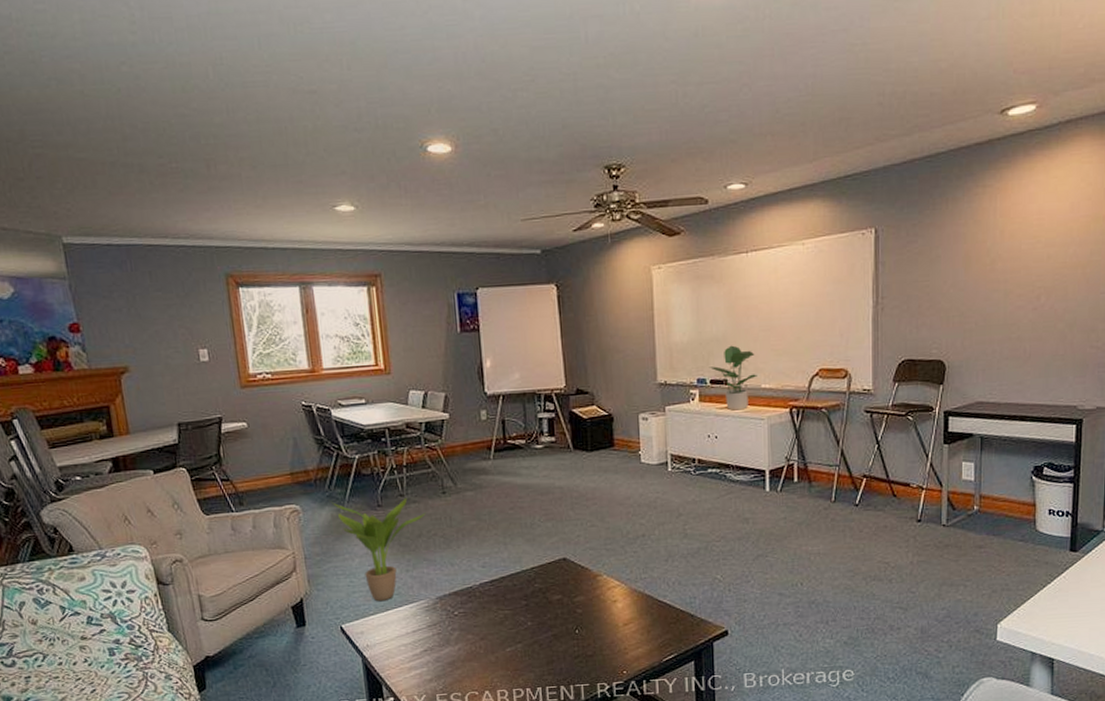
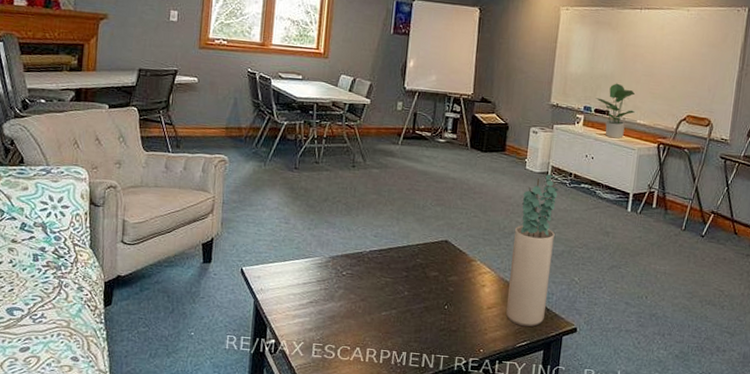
potted plant: present [331,497,426,602] -> none [256,158,335,252]
vase: none [639,455,690,639] -> present [506,167,558,327]

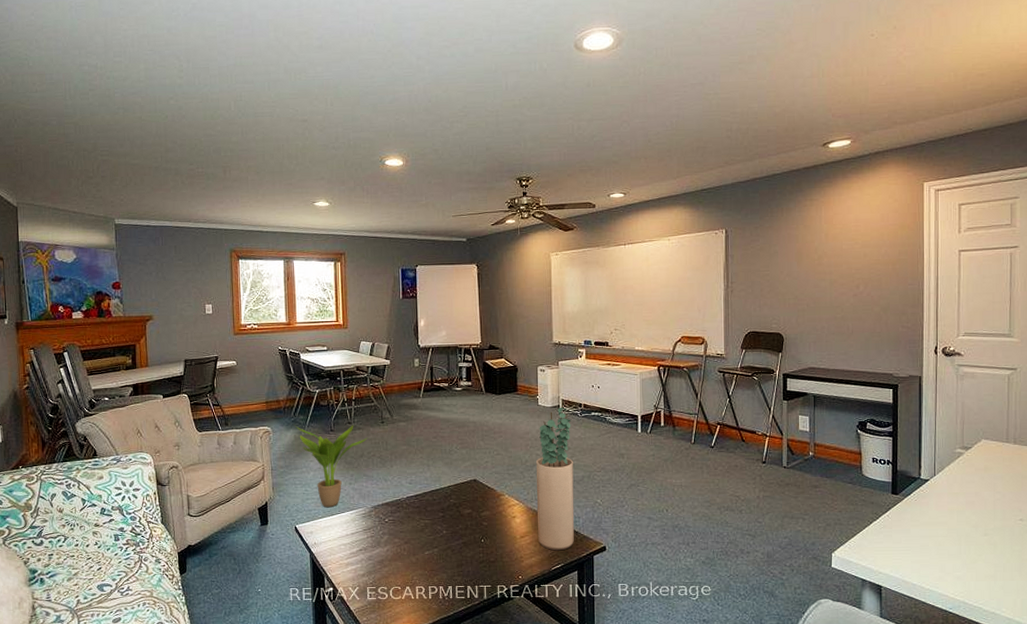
potted plant: none [256,158,335,252] -> present [295,425,368,508]
potted plant: present [595,83,635,139] -> none [594,315,632,367]

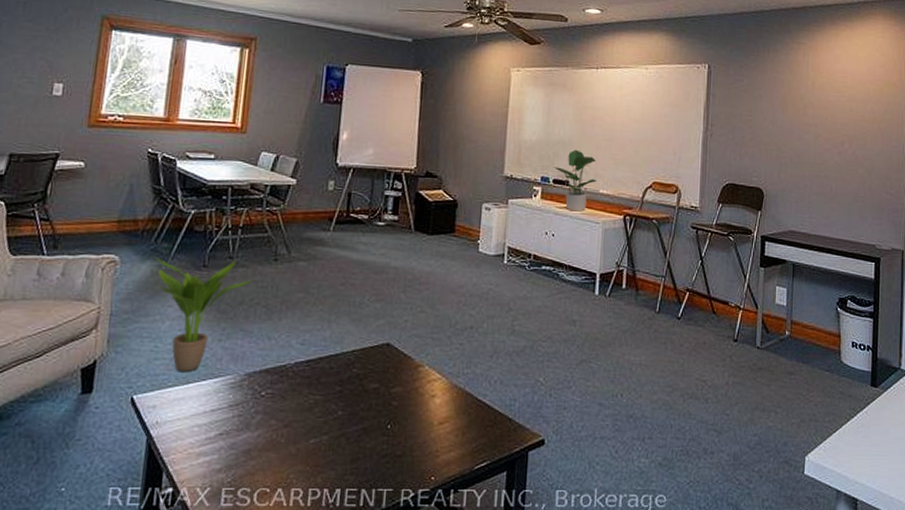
vase: present [535,400,575,551] -> none [460,248,517,444]
potted plant: none [594,315,632,367] -> present [553,149,597,212]

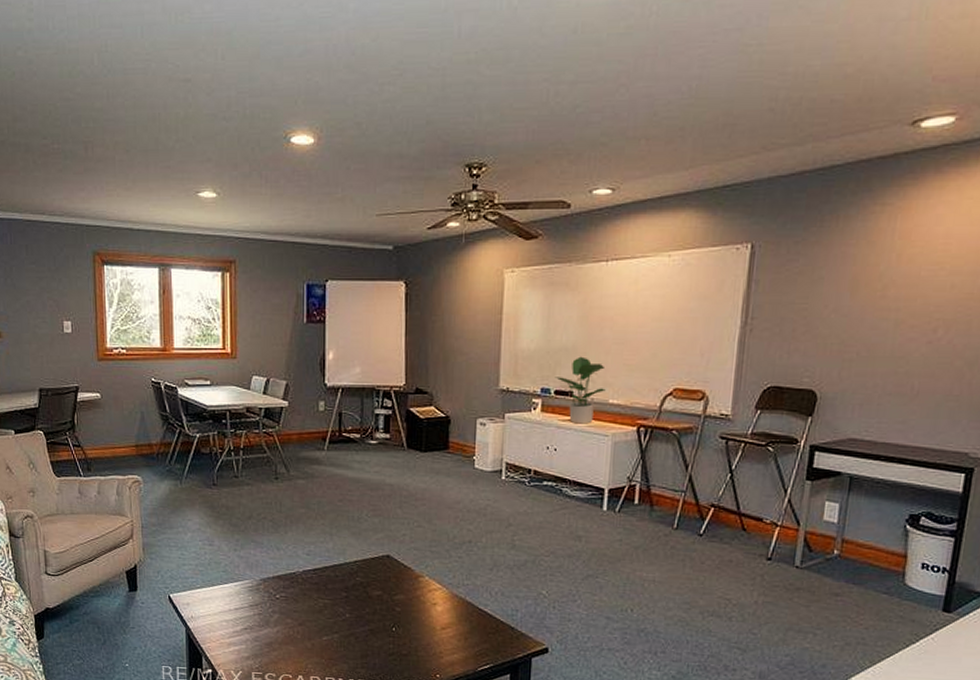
potted plant: present [154,256,253,373] -> none [171,476,258,577]

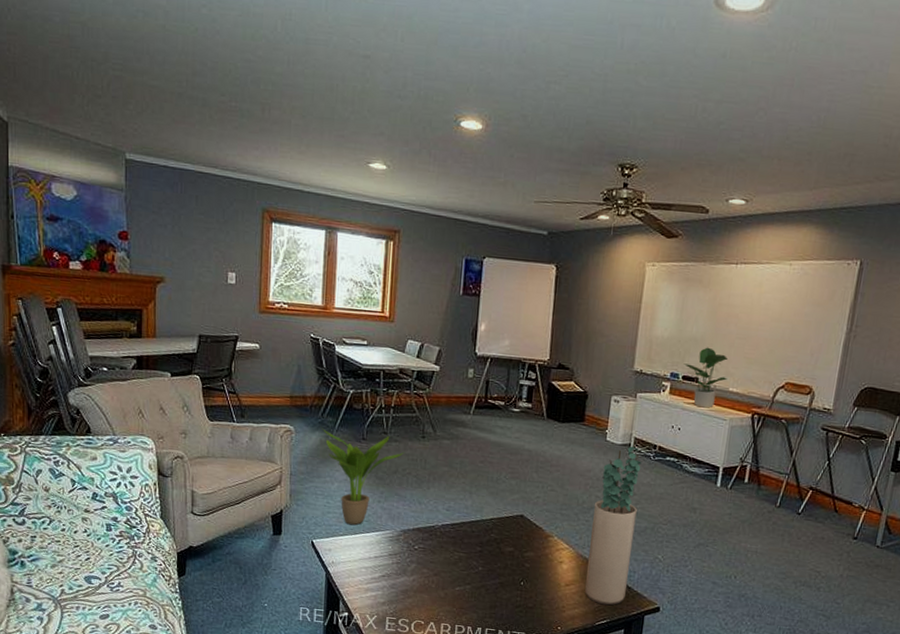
potted plant: none [171,476,258,577] -> present [322,428,404,525]
vase: none [462,463,516,649] -> present [585,438,642,606]

